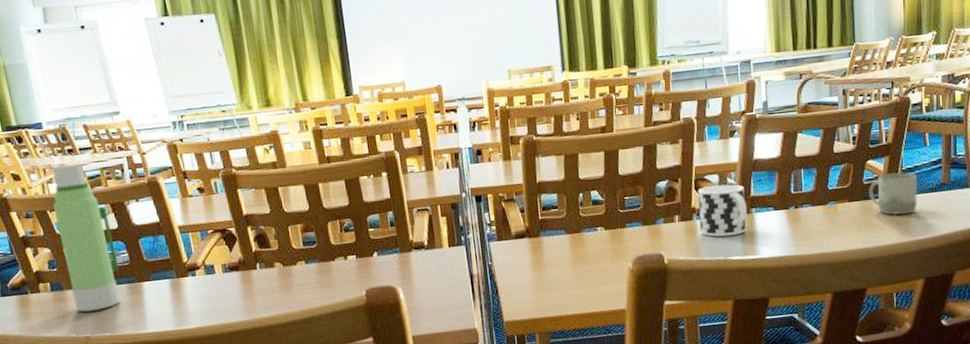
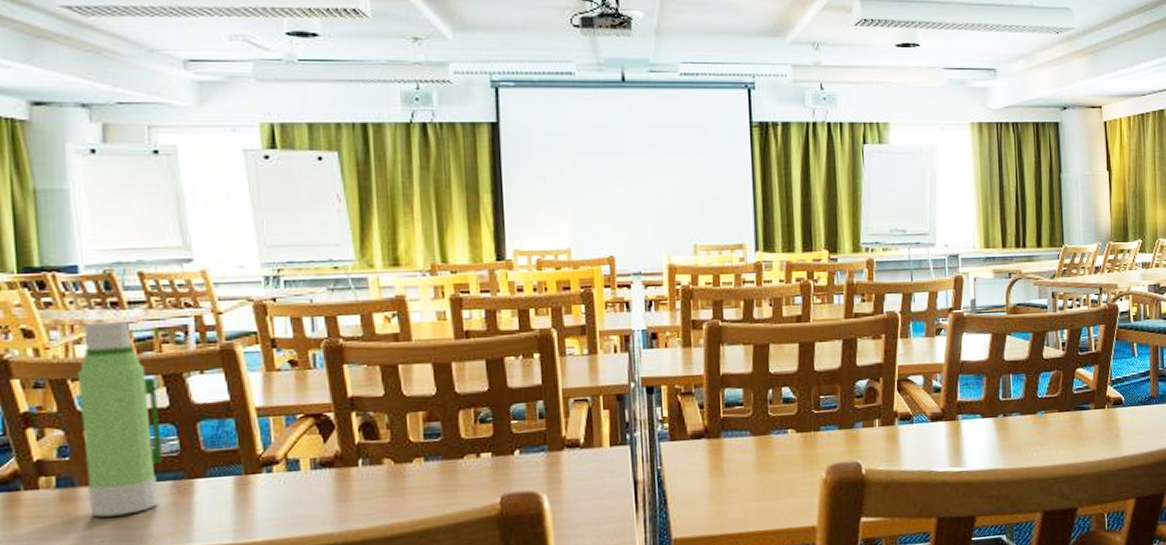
cup: present [697,184,747,237] -> none [900,387,953,446]
cup: present [868,172,918,215] -> none [1078,382,1127,428]

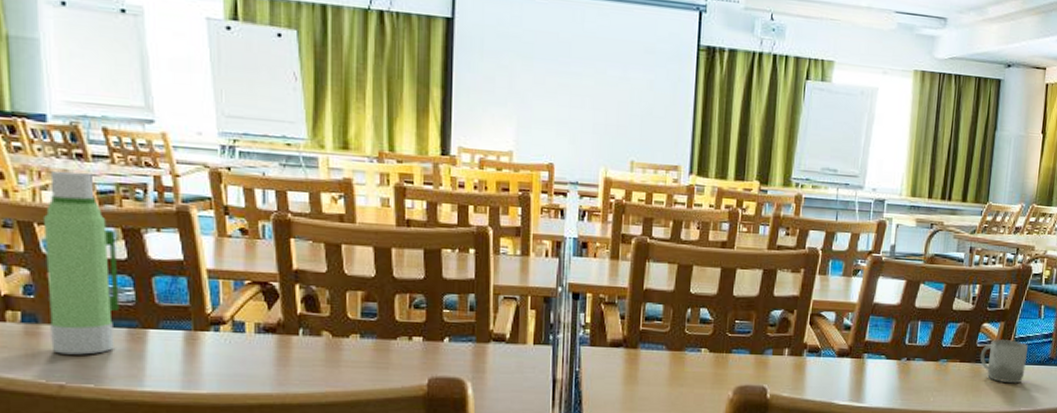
cup: none [1078,382,1127,428] -> present [980,338,1028,384]

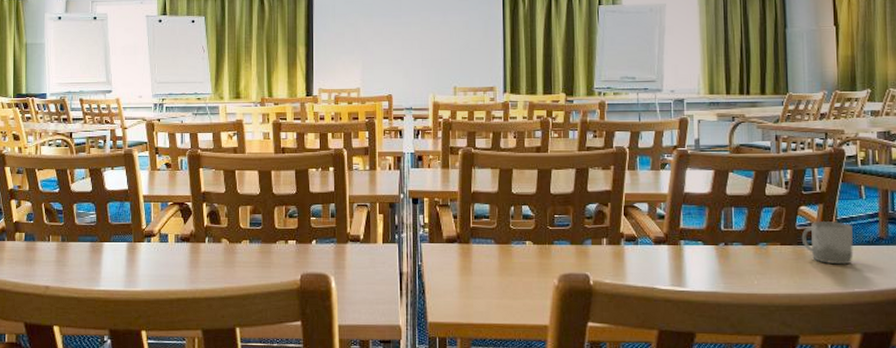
water bottle: present [42,170,120,355] -> none [41,131,86,263]

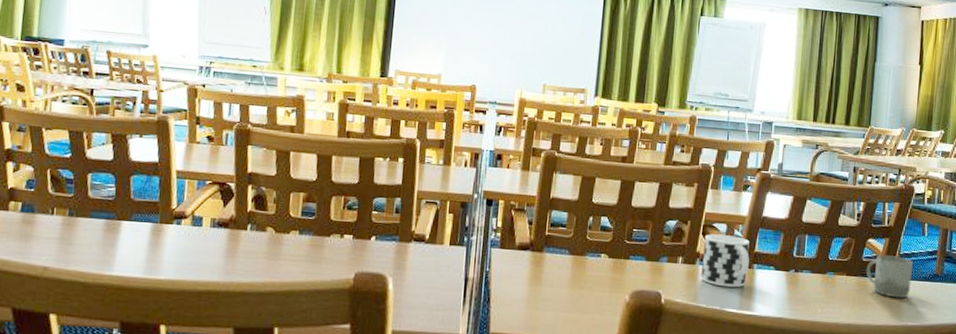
cup: none [626,214,675,265] -> present [701,234,750,288]

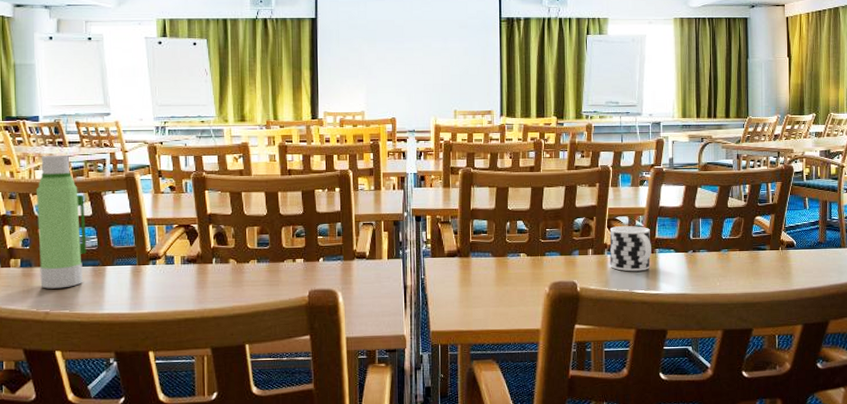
water bottle: none [42,85,106,242] -> present [35,154,87,289]
cup: present [866,254,913,299] -> none [756,228,798,266]

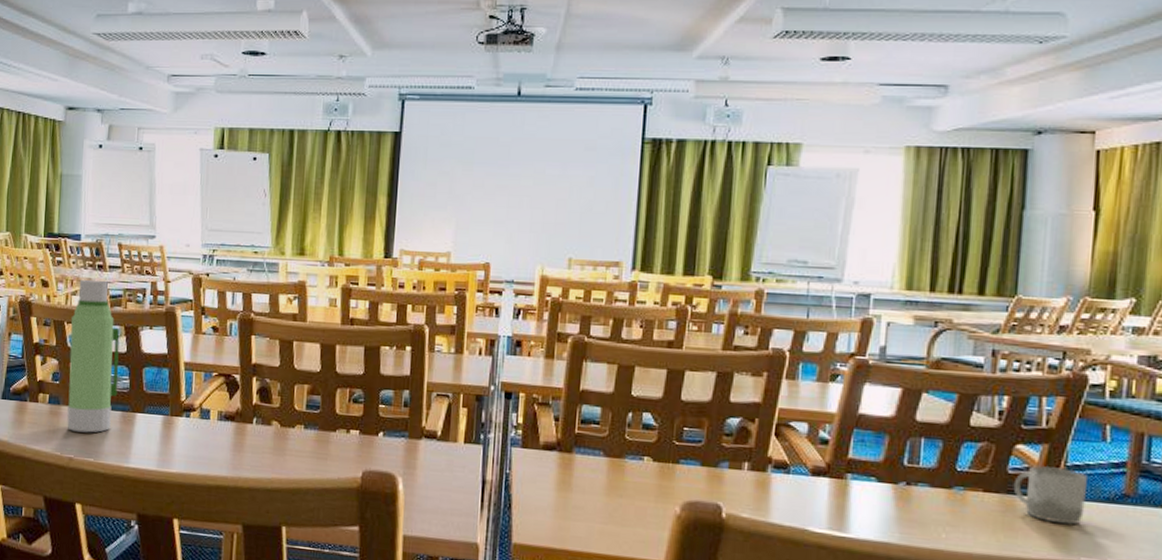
cup: present [609,226,651,272] -> none [774,435,841,503]
cup: none [756,228,798,266] -> present [1013,465,1087,525]

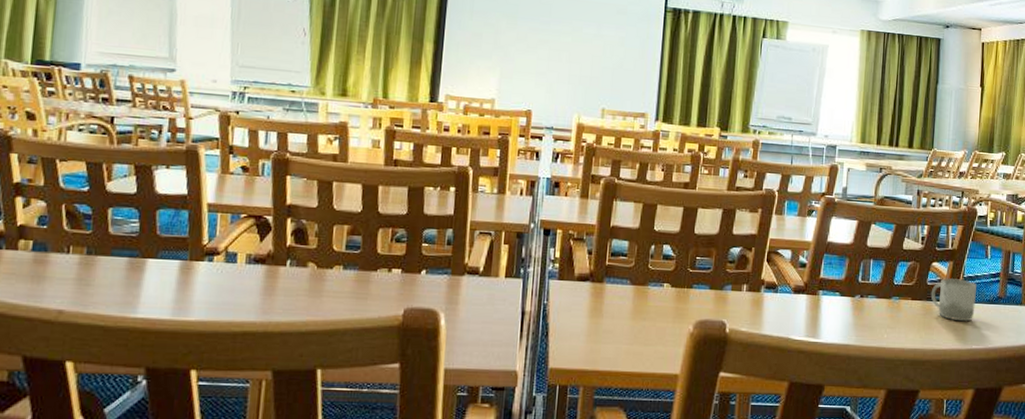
water bottle: present [67,279,120,433] -> none [56,113,129,282]

